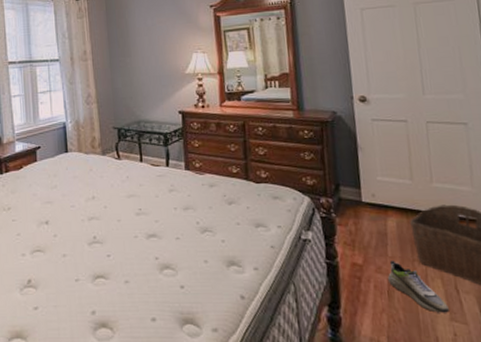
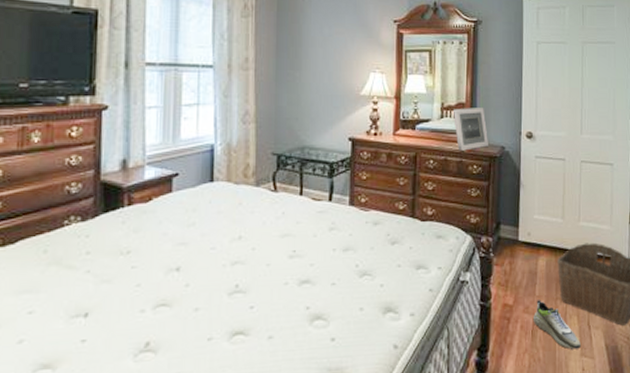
picture frame: none [277,75,319,118] -> present [454,106,489,151]

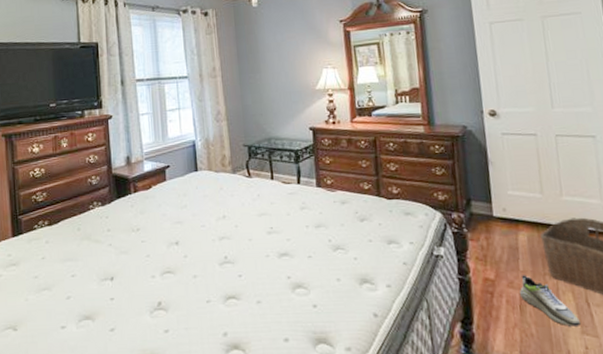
picture frame: present [454,106,489,151] -> none [408,89,450,133]

